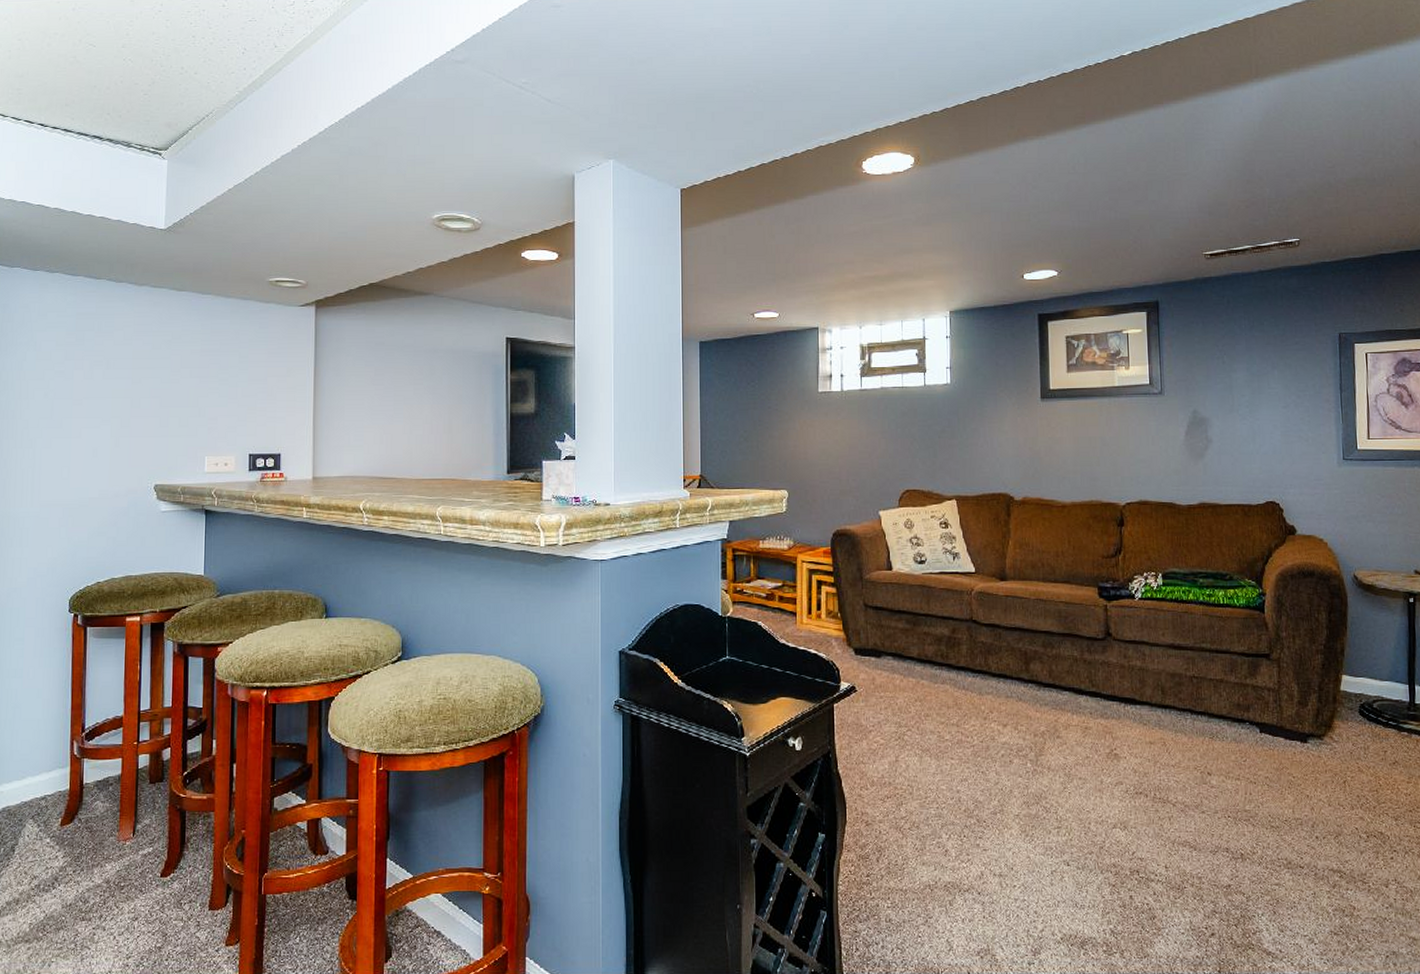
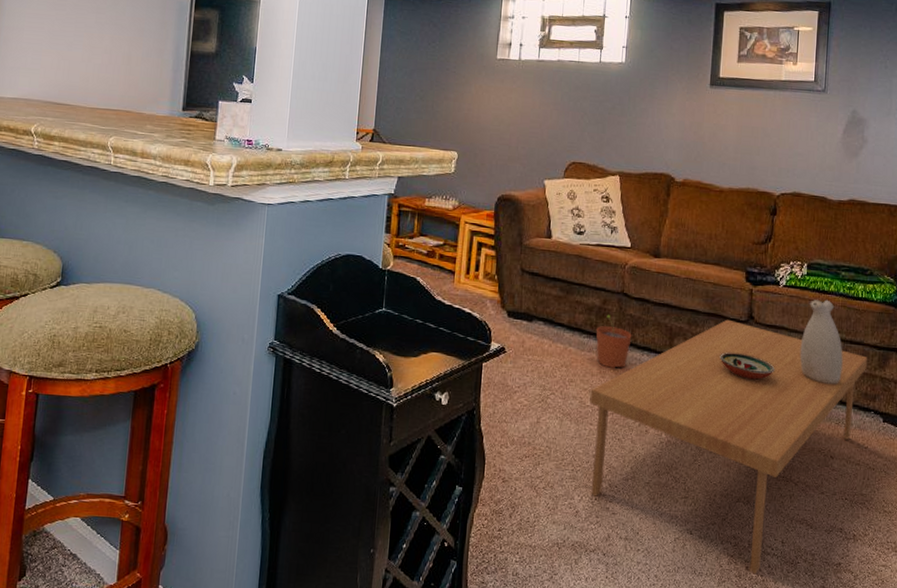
plant pot: none [947,643,986,699] -> present [596,314,632,368]
coffee table: none [948,638,1237,903] -> present [589,319,868,575]
decorative bowl: none [1079,672,1139,699] -> present [719,352,775,380]
vase: none [1163,609,1211,697] -> present [800,299,843,384]

